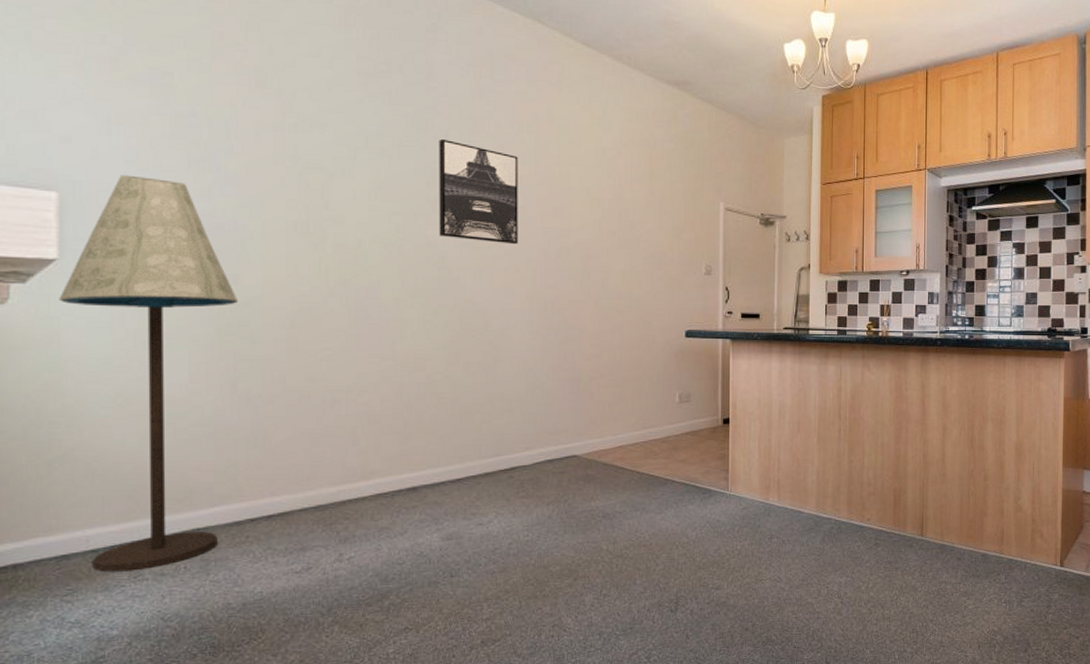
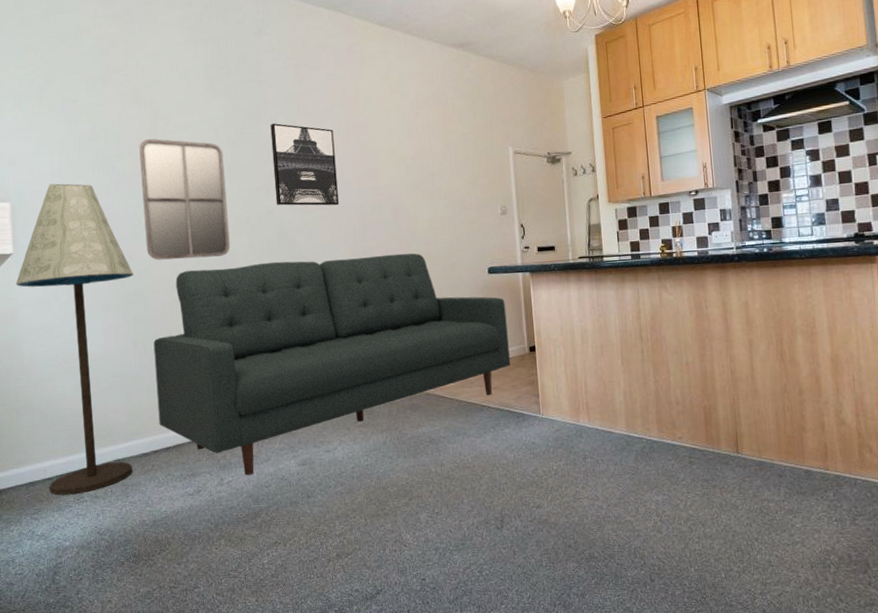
home mirror: none [258,135,374,289] -> present [139,138,230,260]
sofa: none [259,302,701,551] -> present [153,253,510,475]

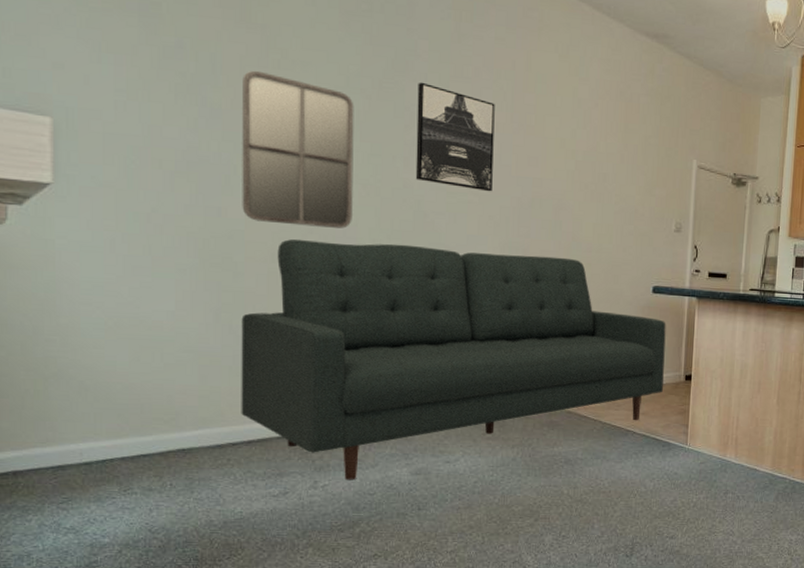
floor lamp: present [15,183,133,496] -> none [53,103,222,485]

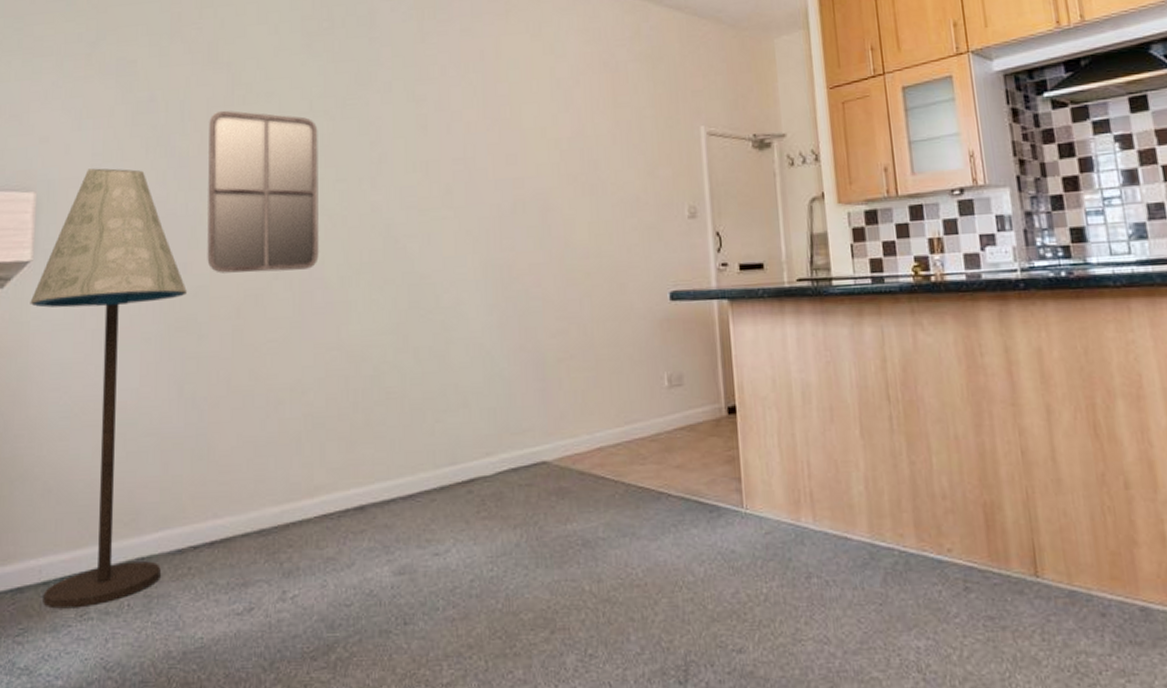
floor lamp: none [53,103,222,485] -> present [30,168,187,609]
sofa: present [241,238,666,480] -> none [203,269,700,588]
wall art: present [415,82,495,192] -> none [382,91,468,203]

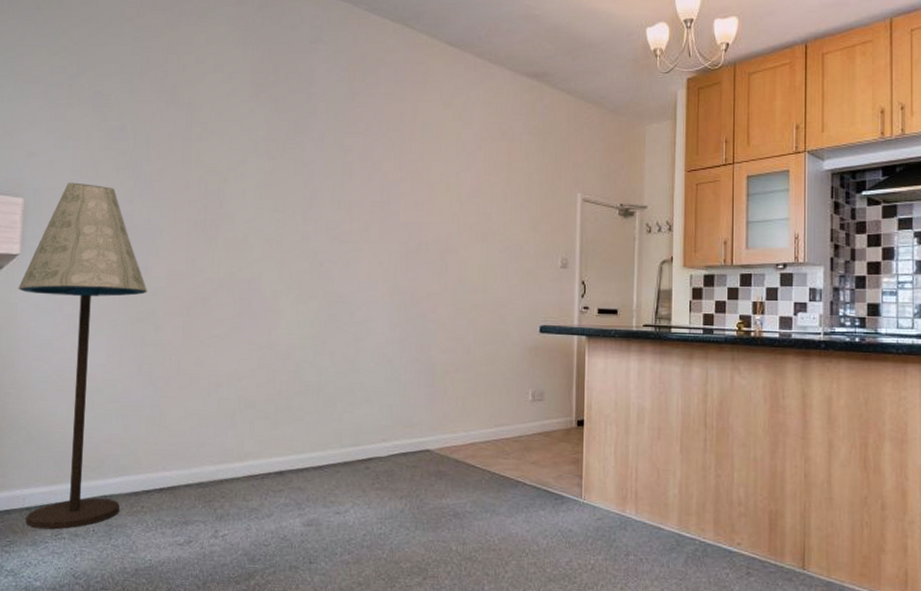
home mirror: present [207,110,319,273] -> none [164,143,261,281]

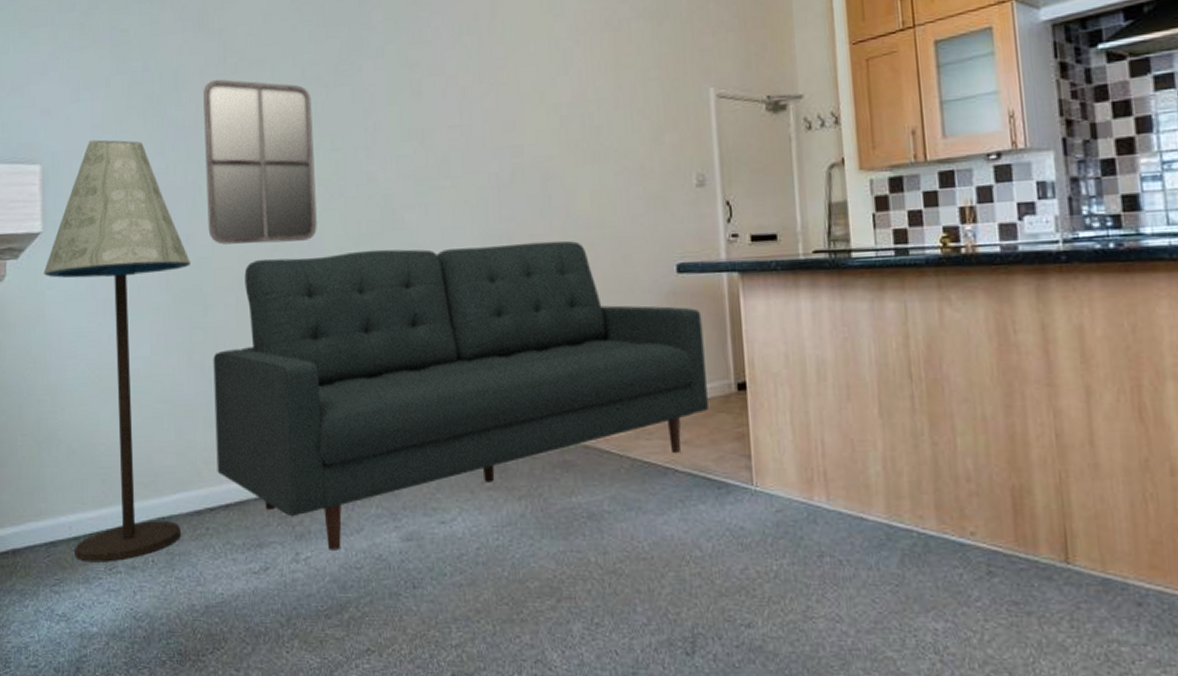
sofa: none [155,293,555,530] -> present [213,240,708,550]
home mirror: none [164,143,261,281] -> present [203,79,317,245]

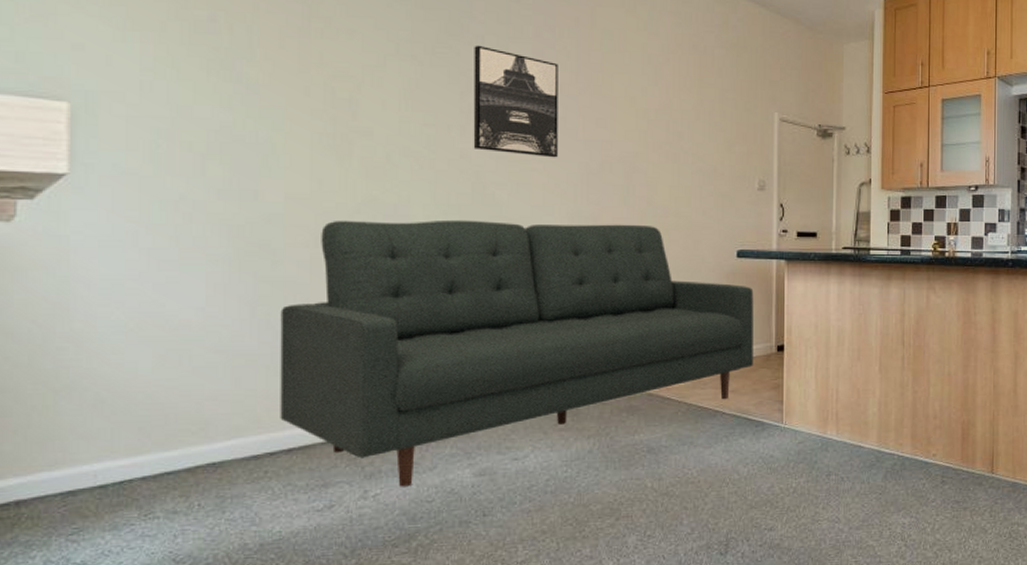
floor lamp: present [43,139,190,562] -> none [68,84,258,510]
home mirror: present [203,79,317,245] -> none [281,41,405,206]
wall art: none [374,56,466,173] -> present [473,45,558,158]

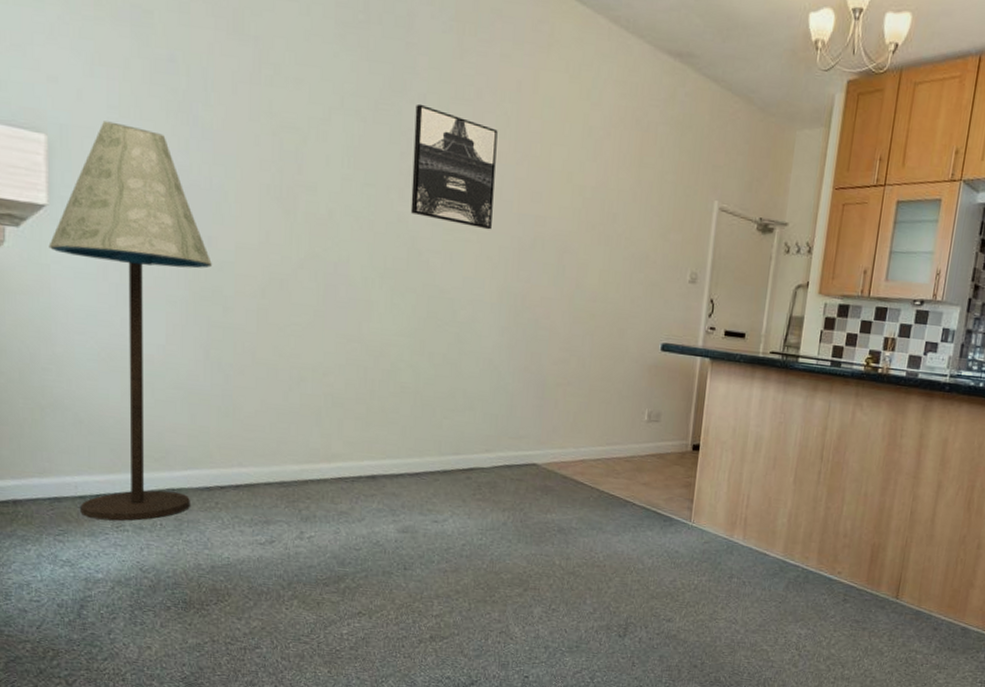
floor lamp: none [68,84,258,510] -> present [48,121,212,521]
sofa: present [280,219,754,487] -> none [229,273,675,534]

